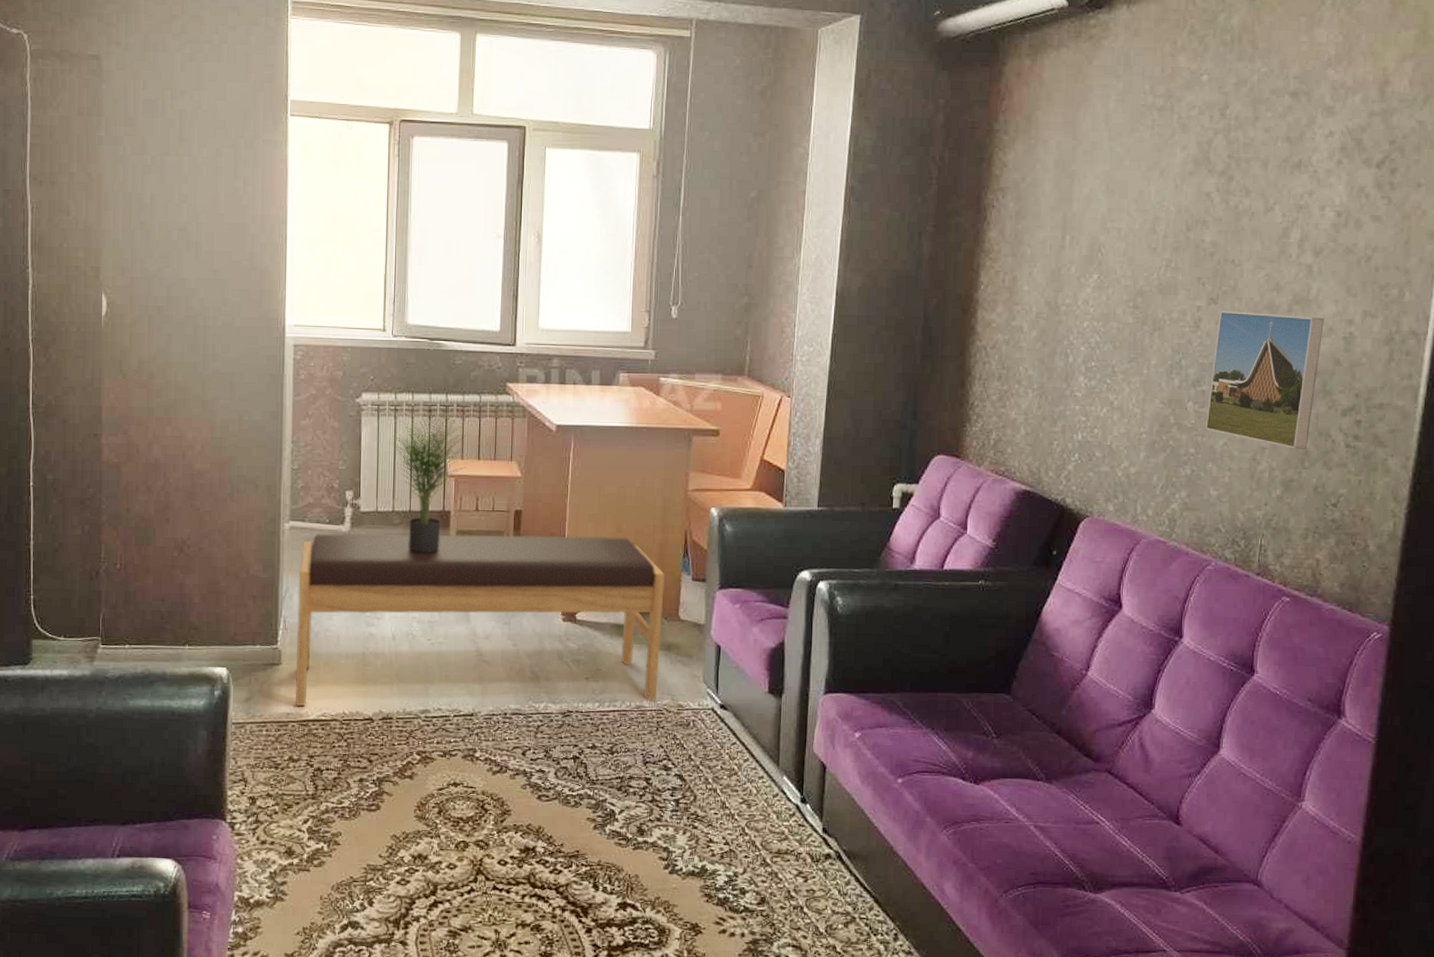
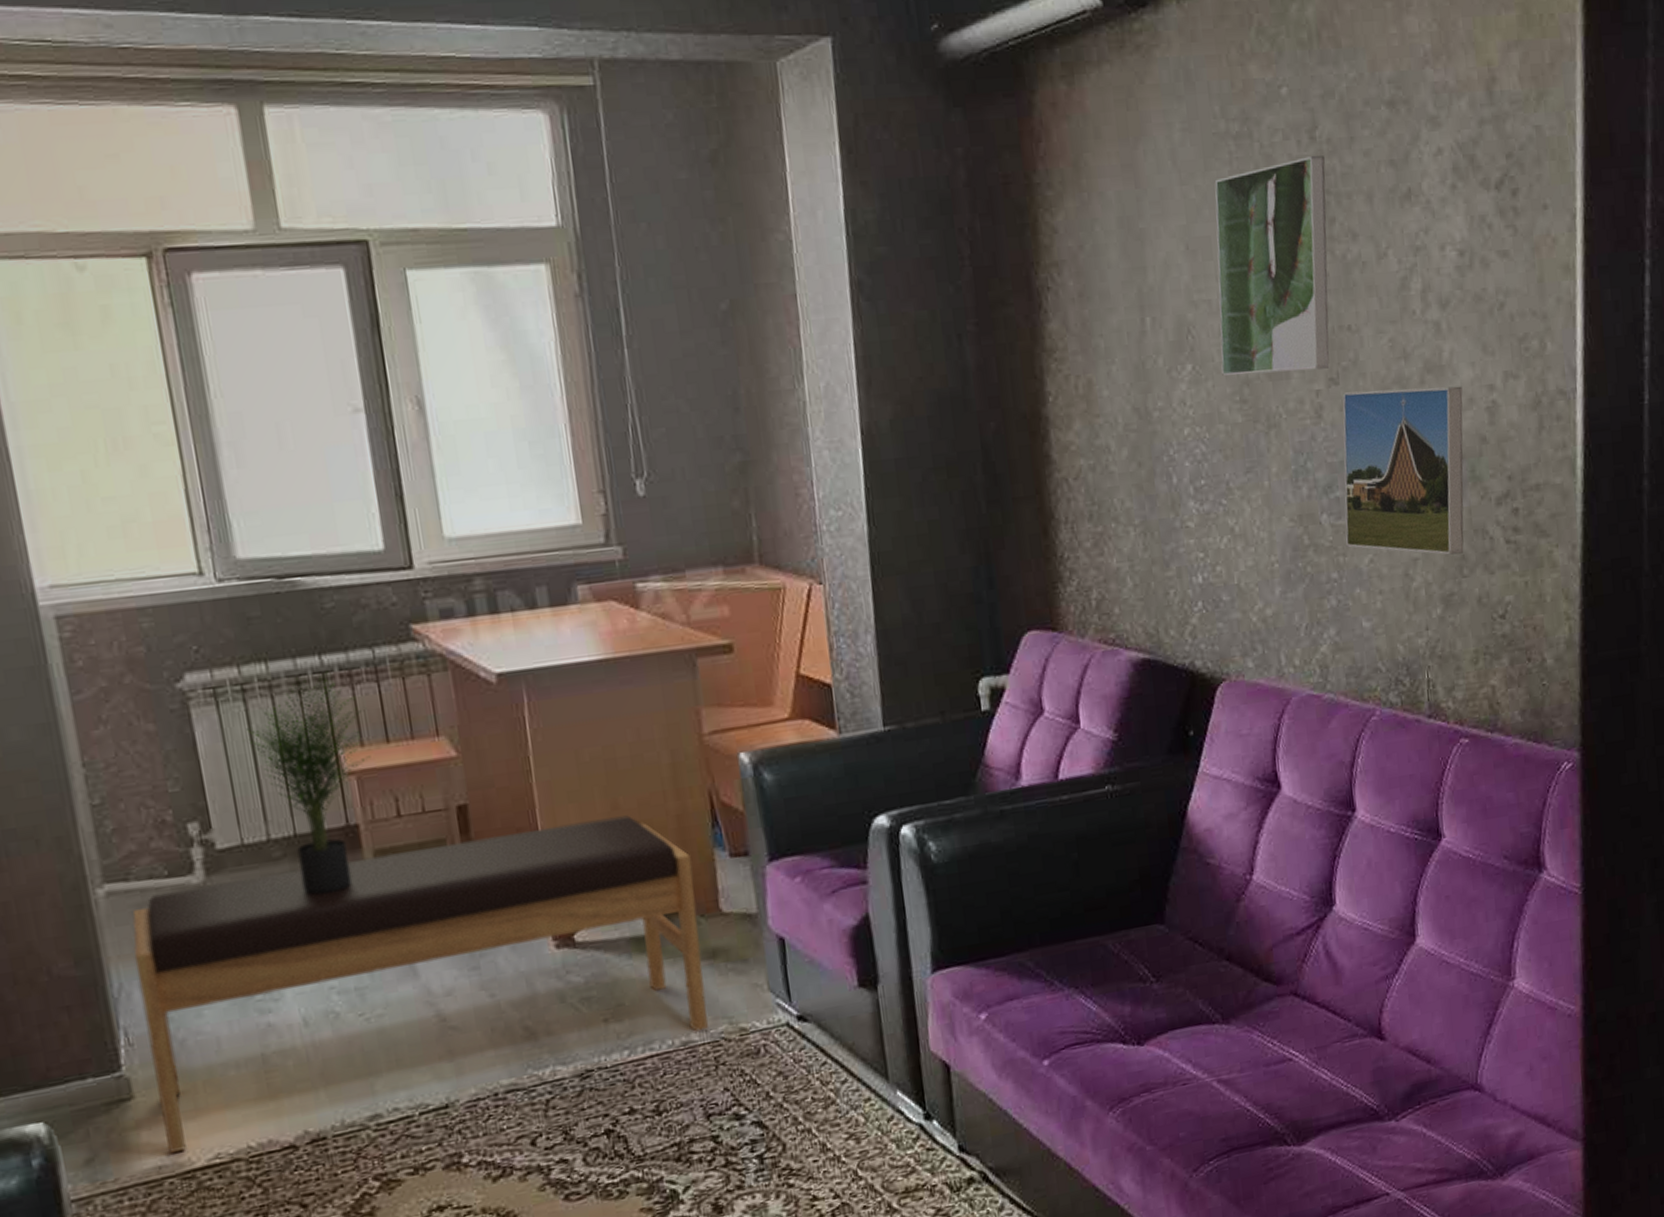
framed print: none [1121,128,1231,291] -> present [1214,155,1330,376]

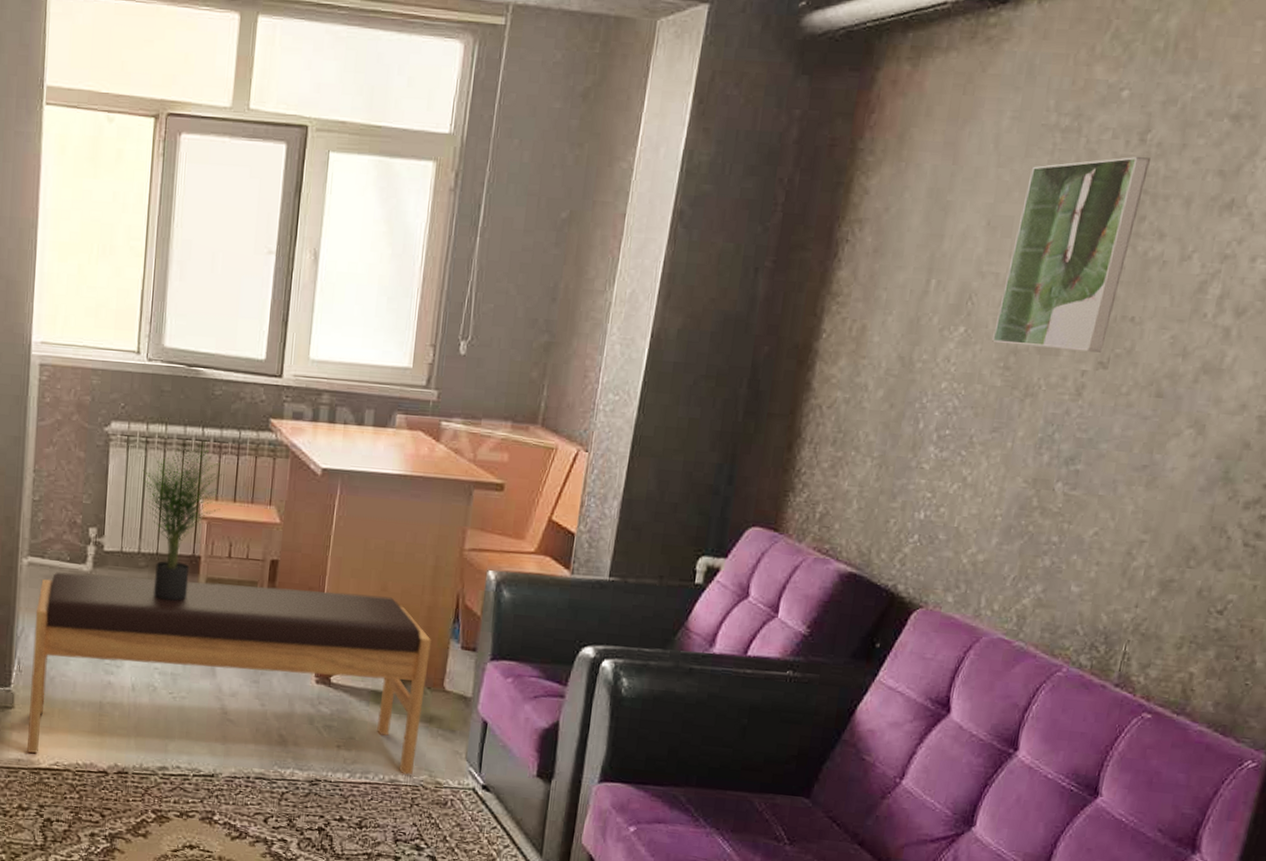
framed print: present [1342,386,1464,555] -> none [1073,376,1238,546]

